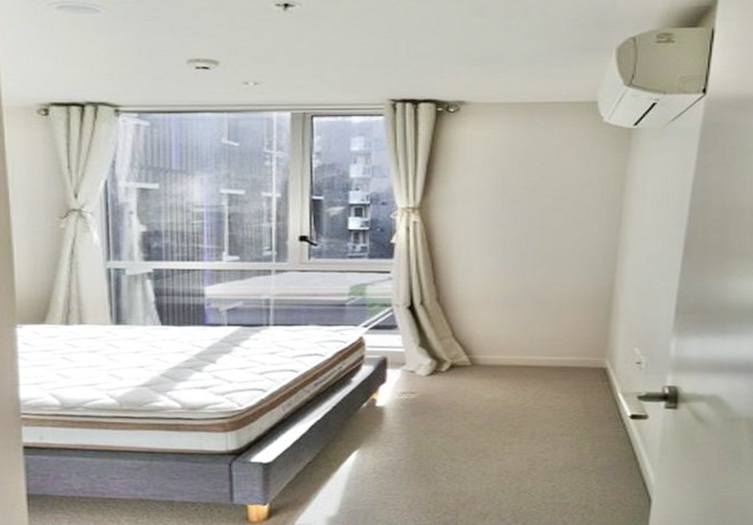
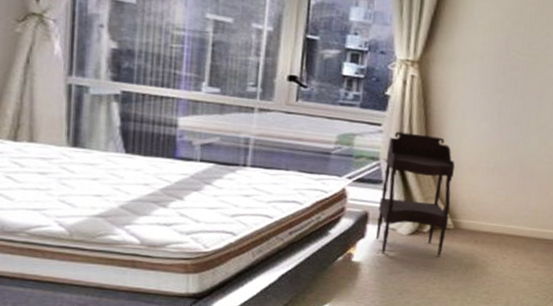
side table: none [396,277,466,396] -> present [376,131,455,257]

